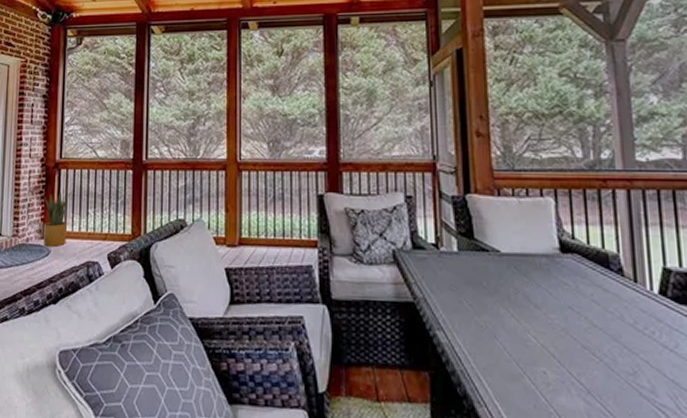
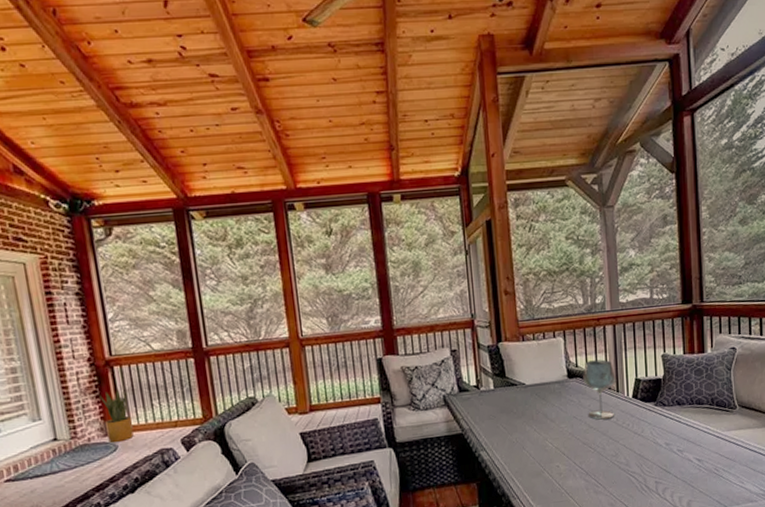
wine glass: none [582,233,633,319] -> present [583,359,616,420]

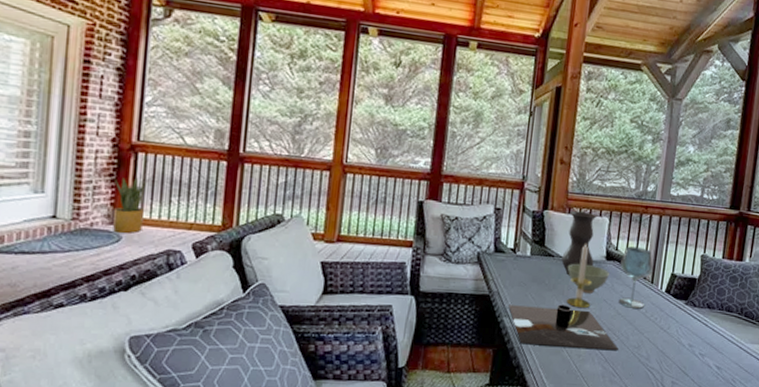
place setting: none [483,428,597,474] -> present [509,304,618,351]
vase: none [524,336,557,401] -> present [561,210,597,276]
bowl: none [532,386,575,414] -> present [567,263,610,293]
candle: none [537,367,561,429] -> present [567,244,591,308]

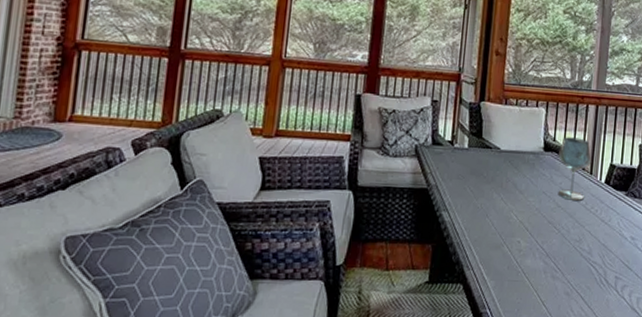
planter: present [112,177,148,234] -> none [53,75,90,132]
place setting: present [509,304,618,351] -> none [447,197,559,245]
vase: present [561,210,597,276] -> none [499,101,534,168]
candle: present [567,244,591,308] -> none [506,135,530,200]
bowl: present [567,263,610,293] -> none [505,155,549,186]

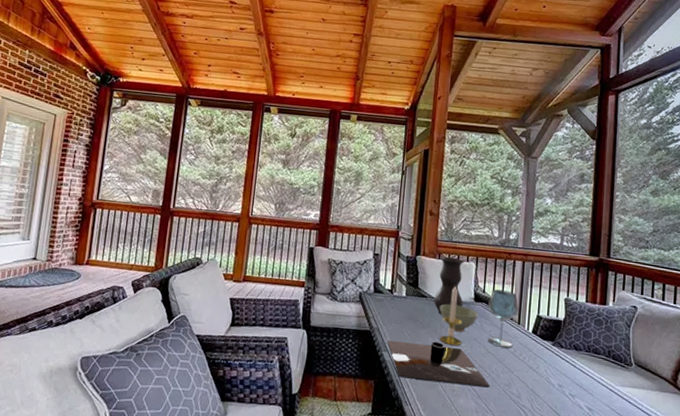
place setting: none [447,197,559,245] -> present [387,340,490,388]
vase: none [499,101,534,168] -> present [433,256,465,315]
bowl: none [505,155,549,186] -> present [439,304,479,332]
candle: none [506,135,530,200] -> present [440,286,462,345]

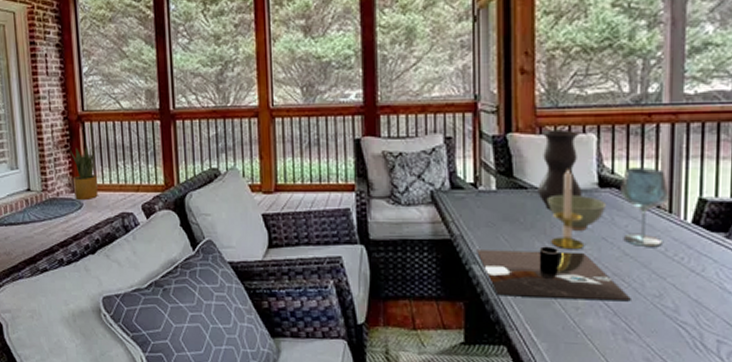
planter: none [75,228,102,273] -> present [70,146,99,201]

